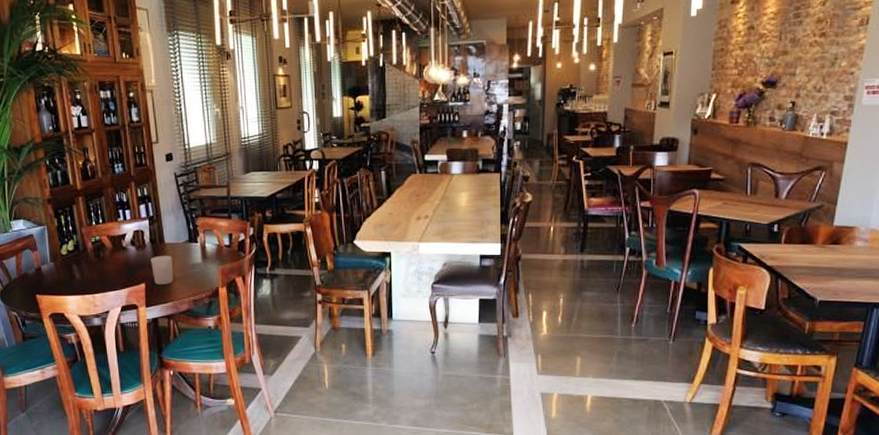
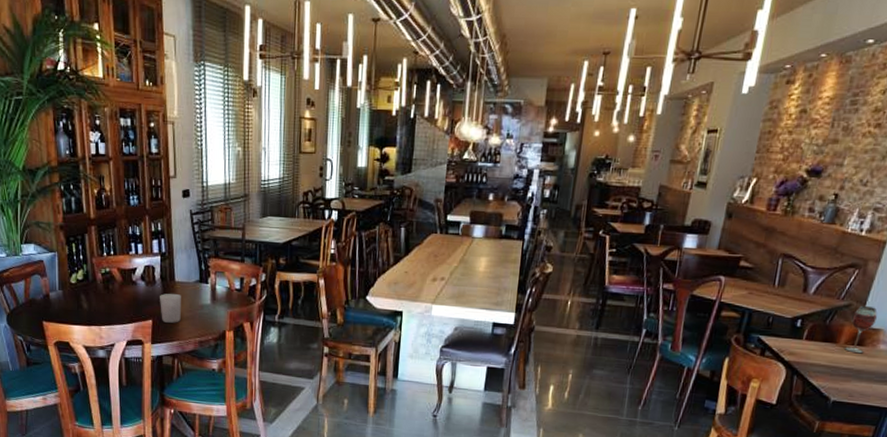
wineglass: none [823,205,850,252] -> present [845,305,878,354]

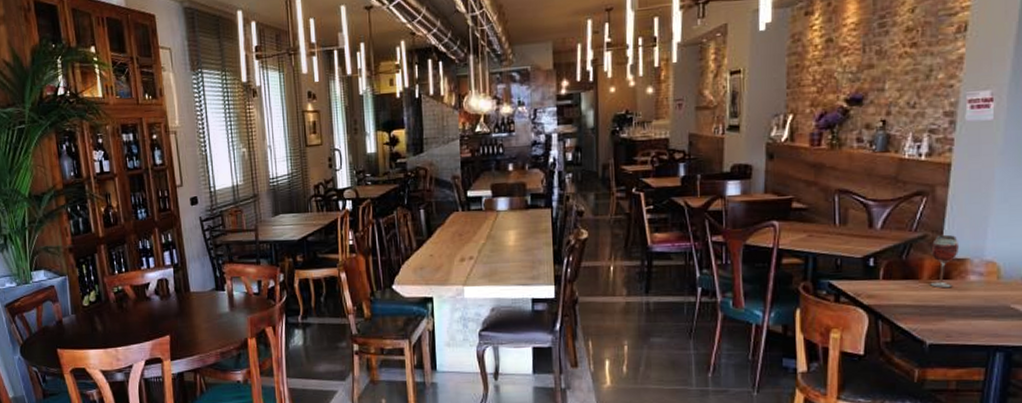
candle holder: present [160,293,181,323] -> none [176,304,199,337]

